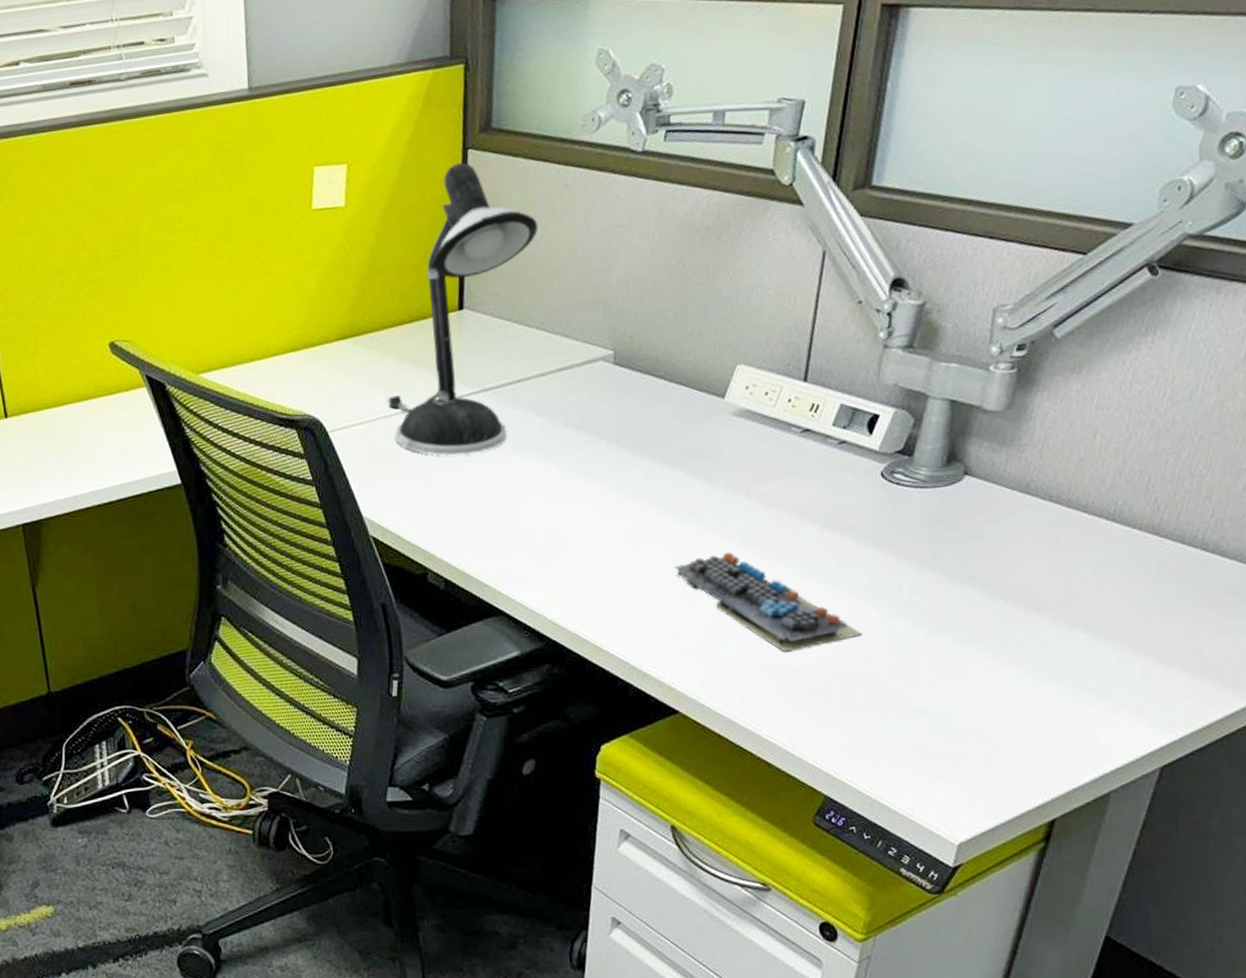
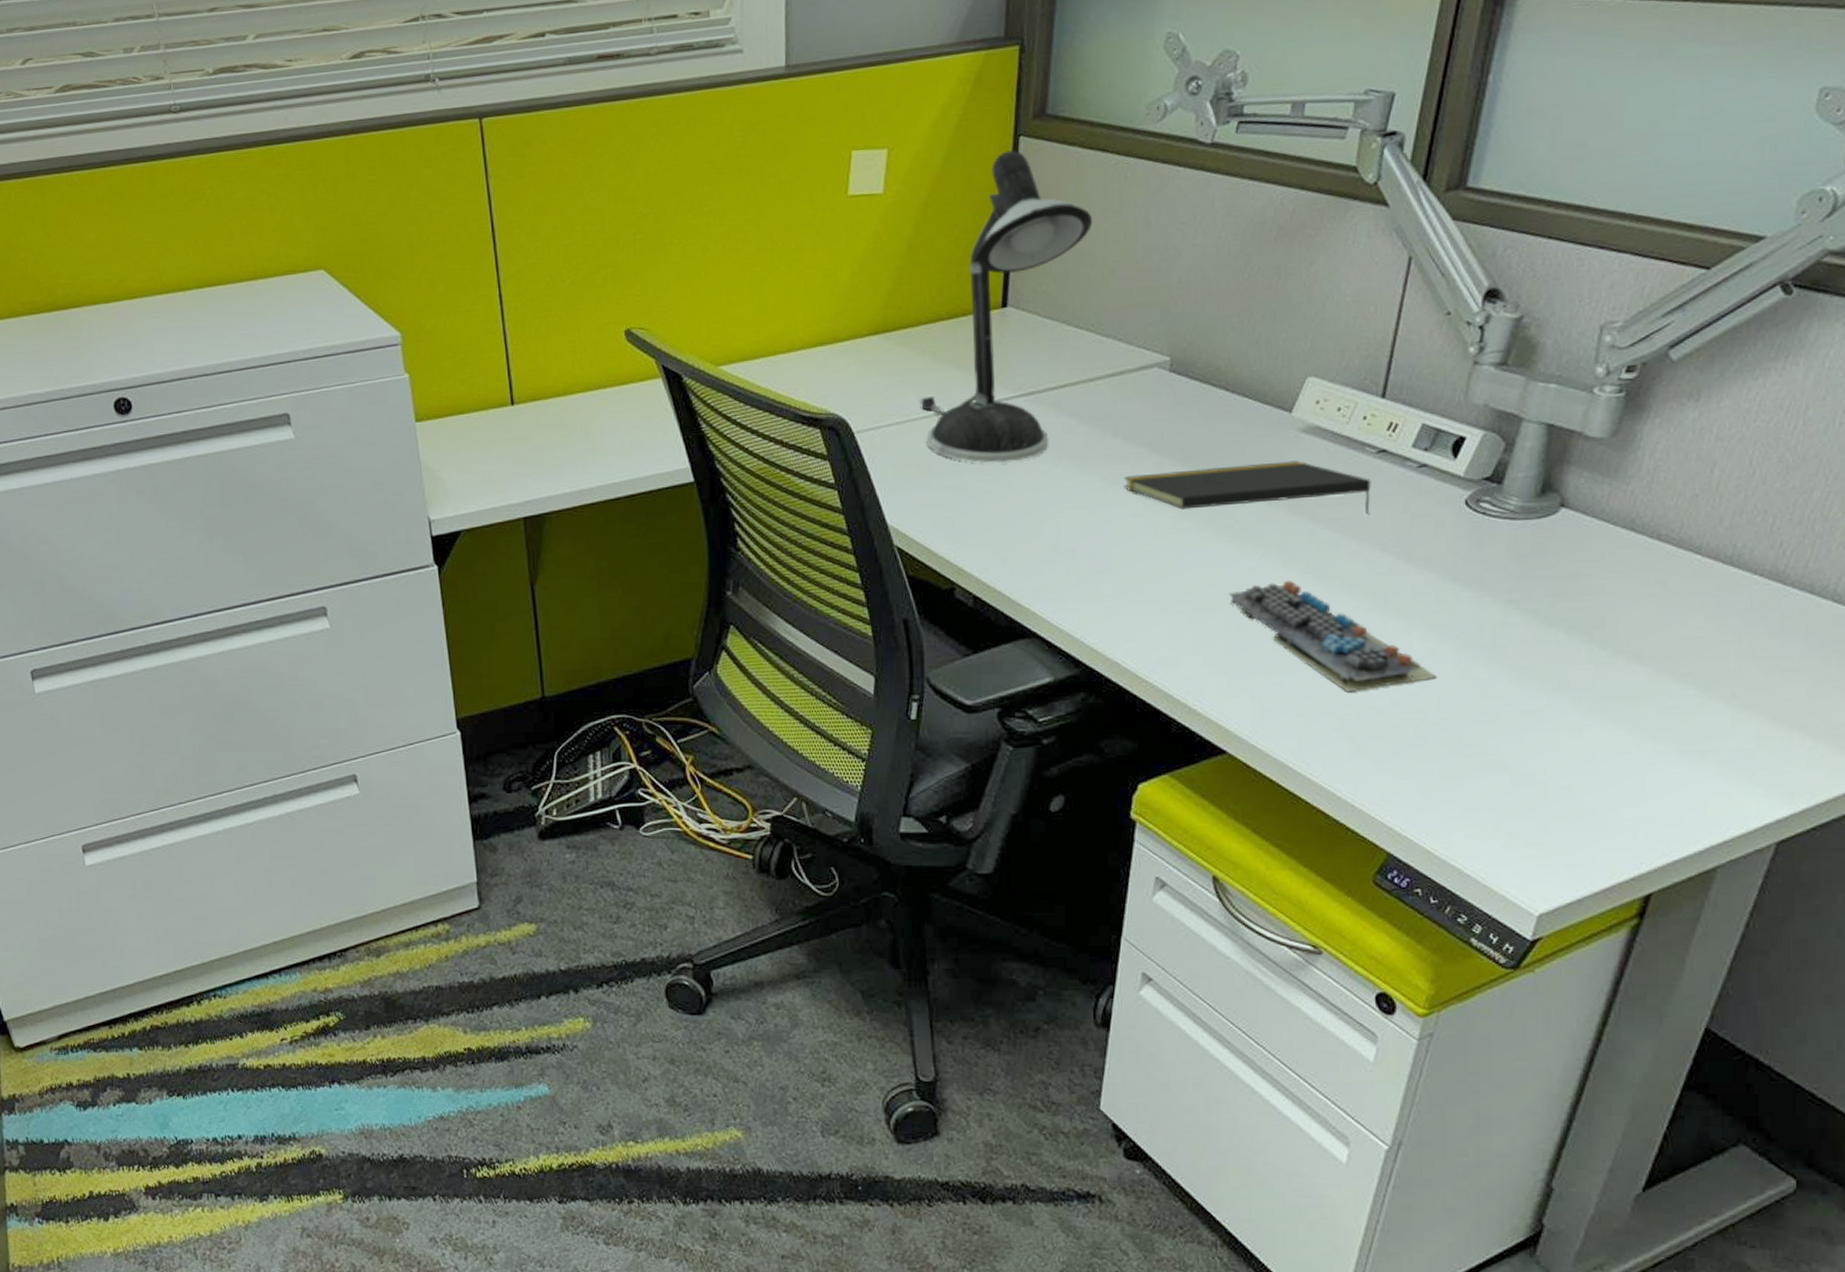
notepad: none [576,442,798,491] -> present [1123,461,1371,515]

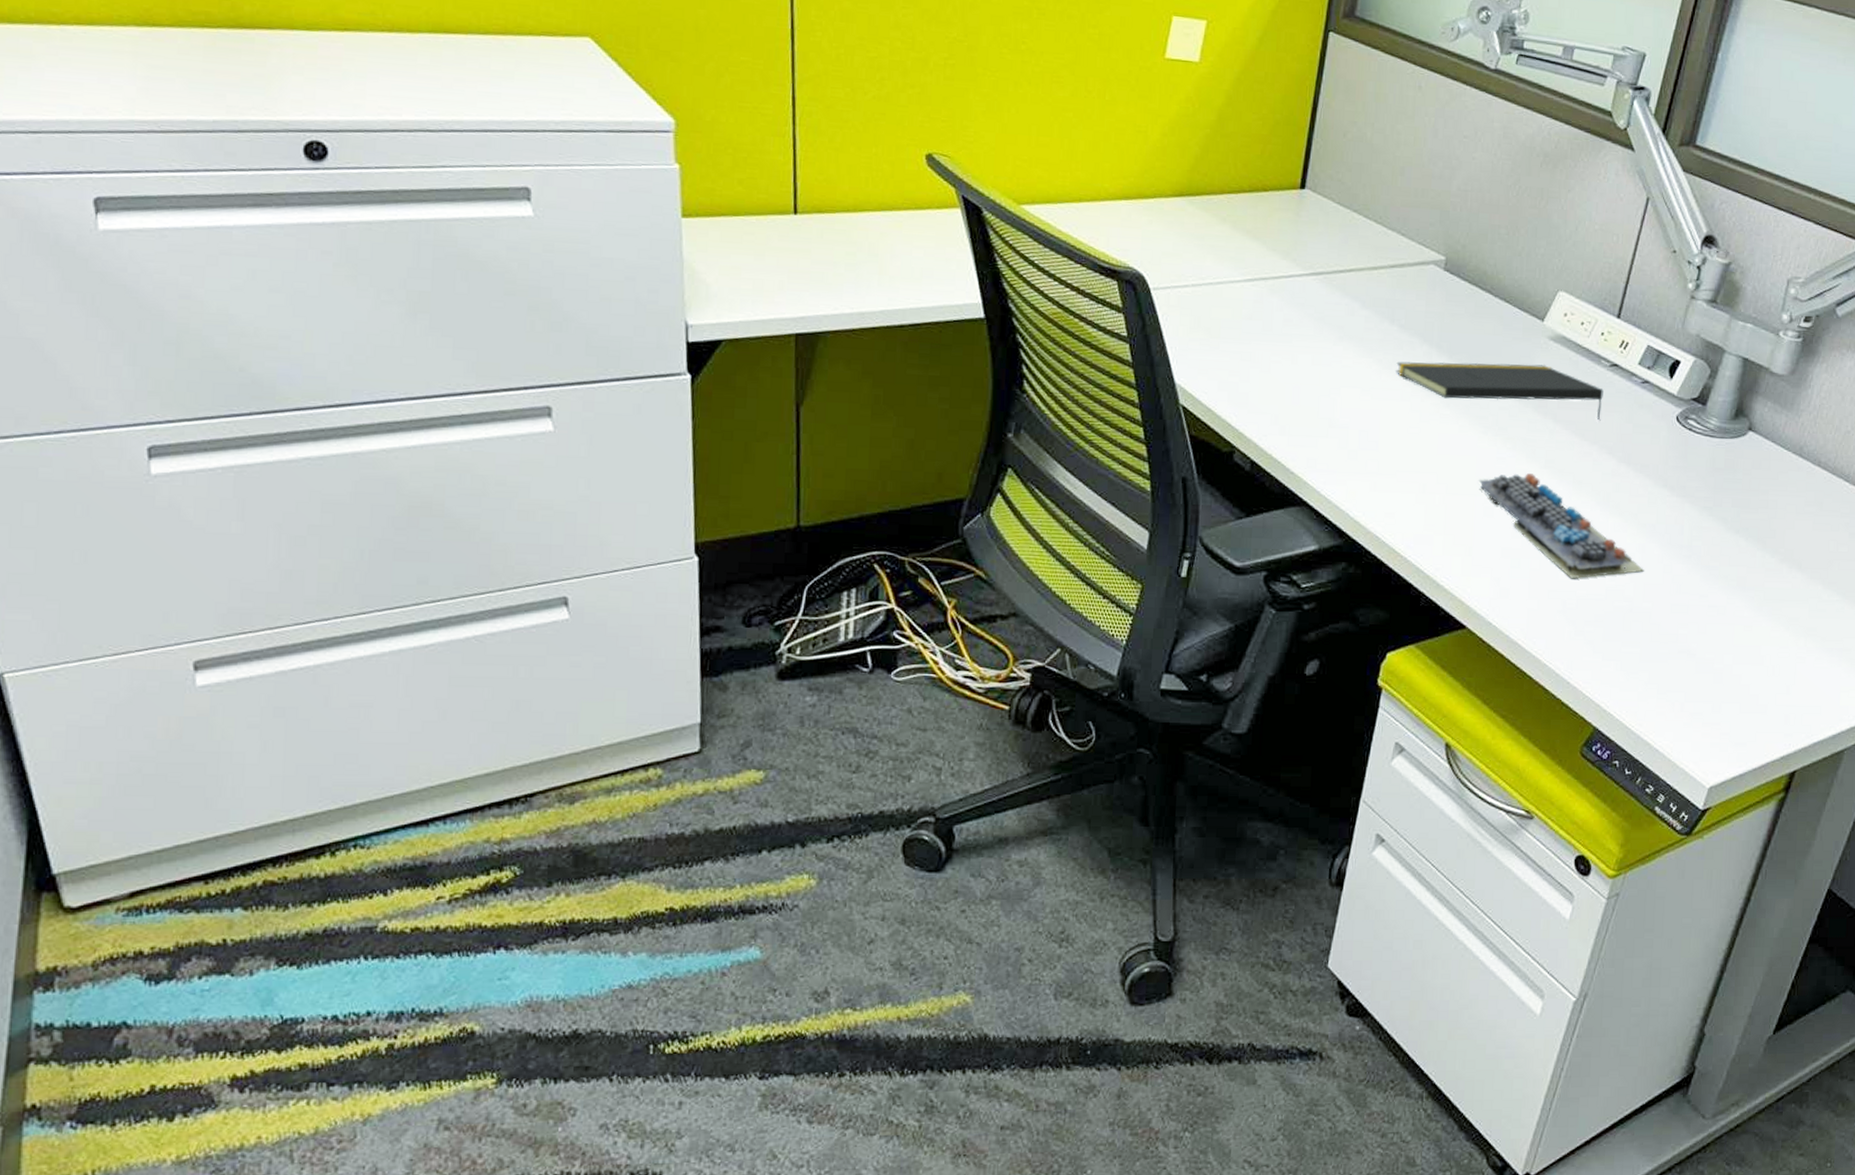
desk lamp: present [918,150,1093,464] -> none [1215,43,1389,337]

